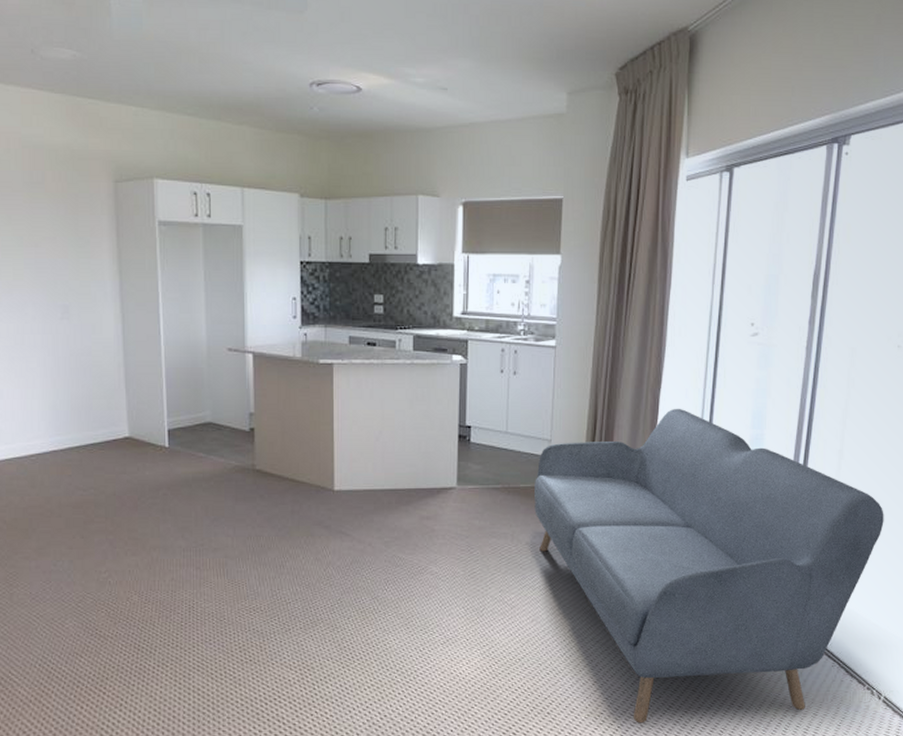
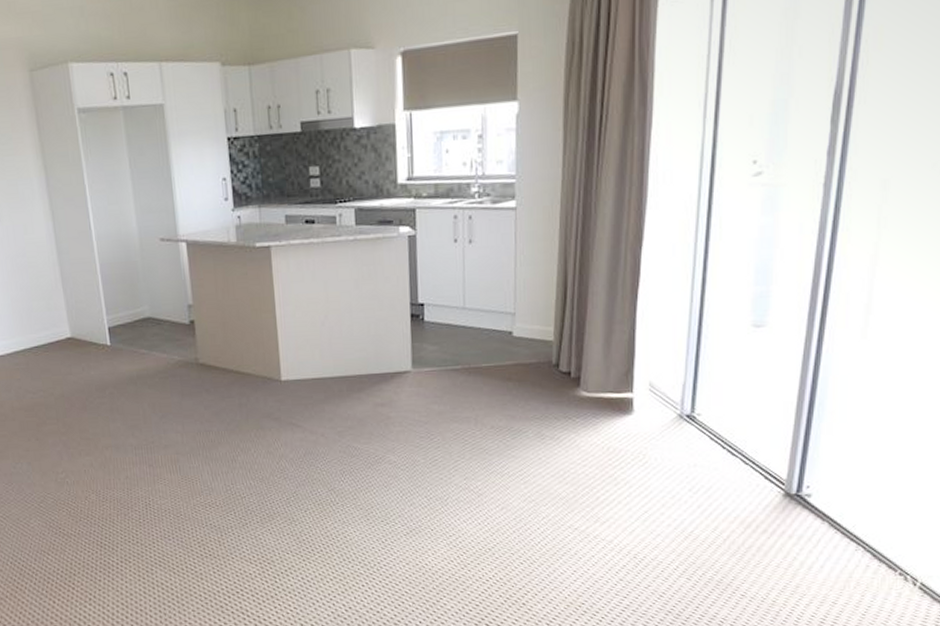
sofa: present [534,408,884,723] -> none [498,267,924,614]

